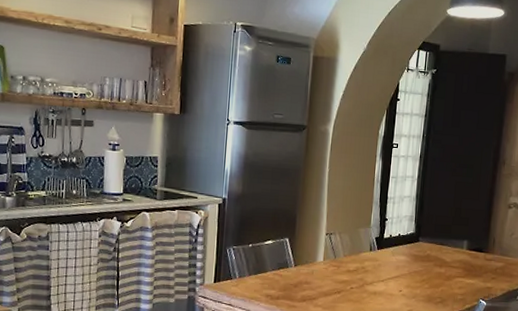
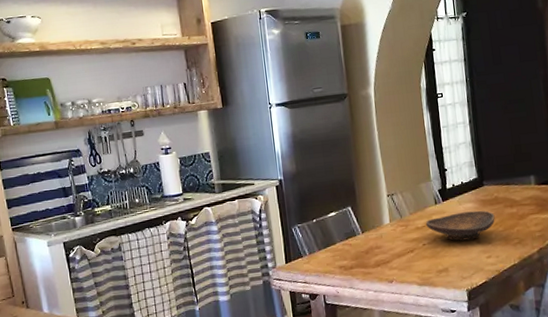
decorative bowl: none [357,263,424,292] -> present [425,210,495,241]

